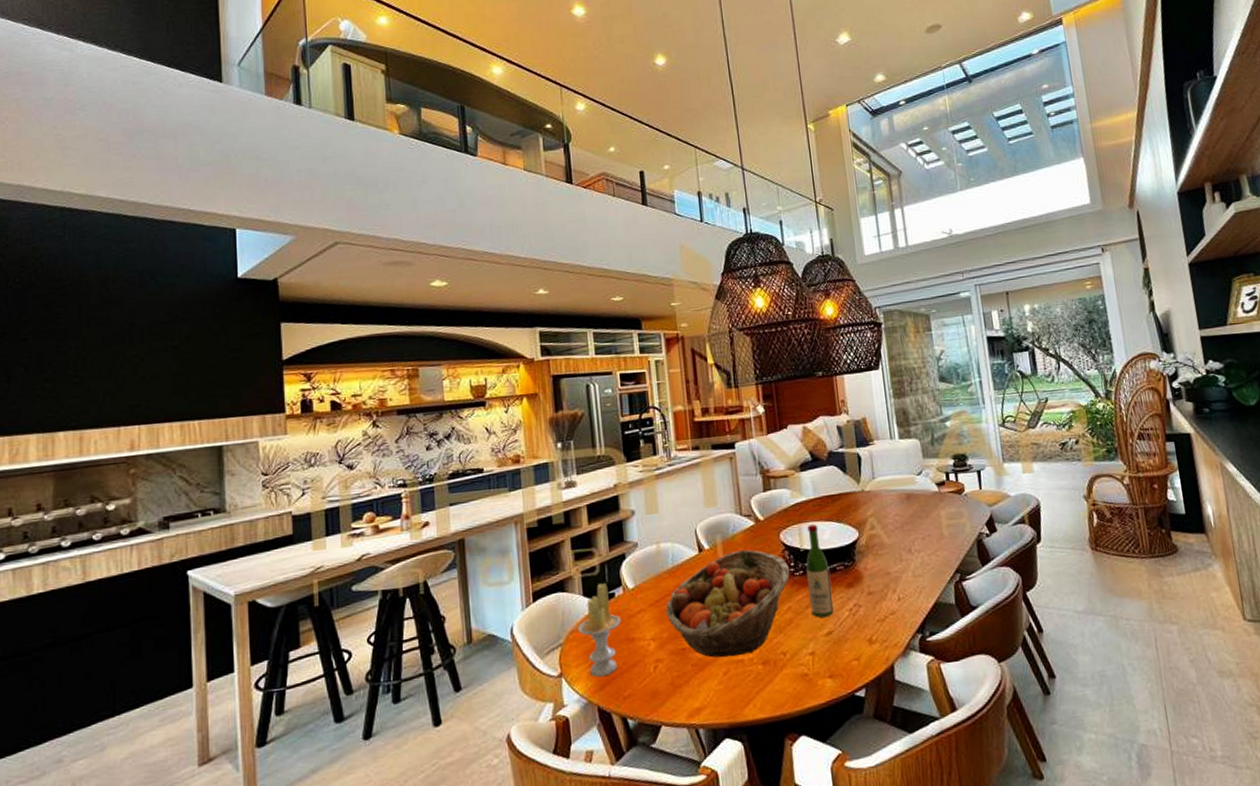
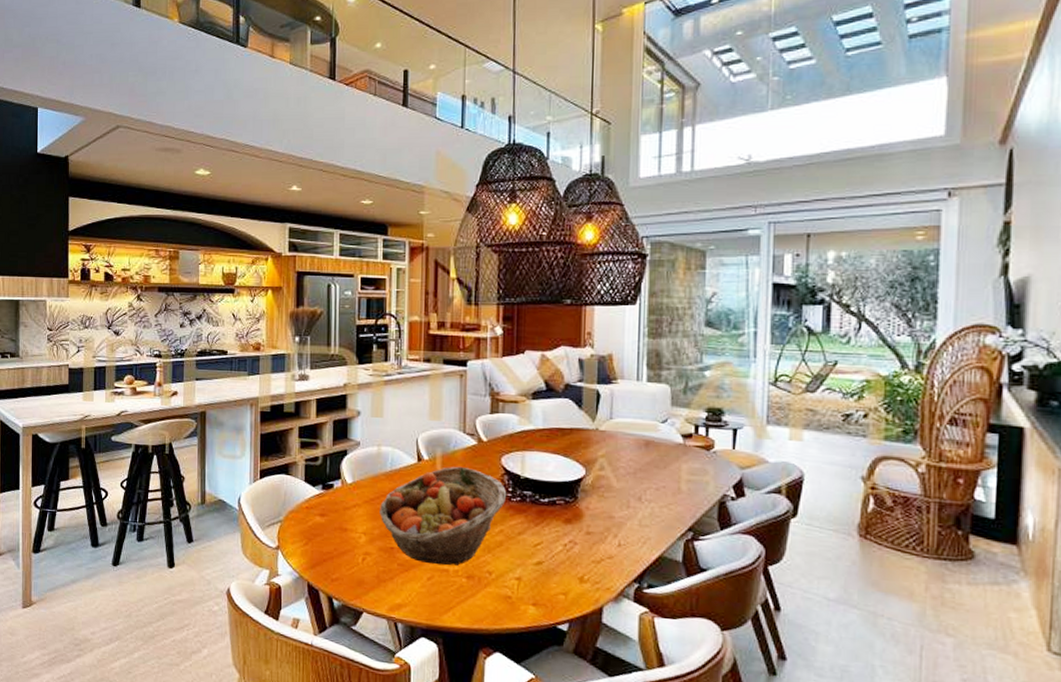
candle: present [577,583,622,678] -> none [296,474,338,557]
wine bottle: present [806,524,834,618] -> none [523,454,549,547]

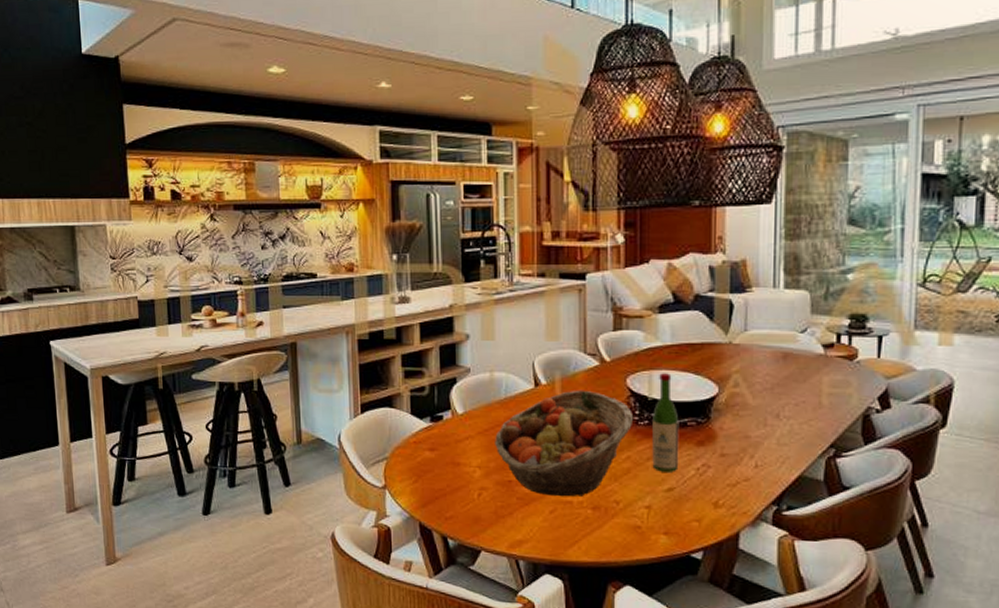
wine bottle: none [523,454,549,547] -> present [652,373,679,472]

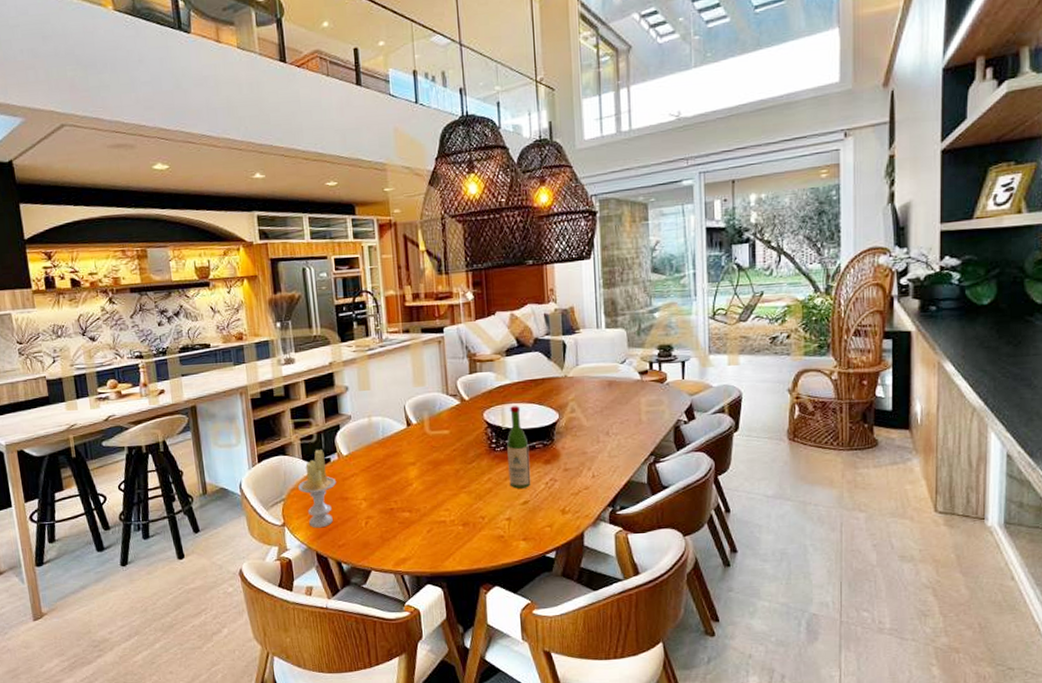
candle: none [403,405,449,495] -> present [297,450,337,528]
fruit basket: present [495,390,634,497] -> none [376,425,492,518]

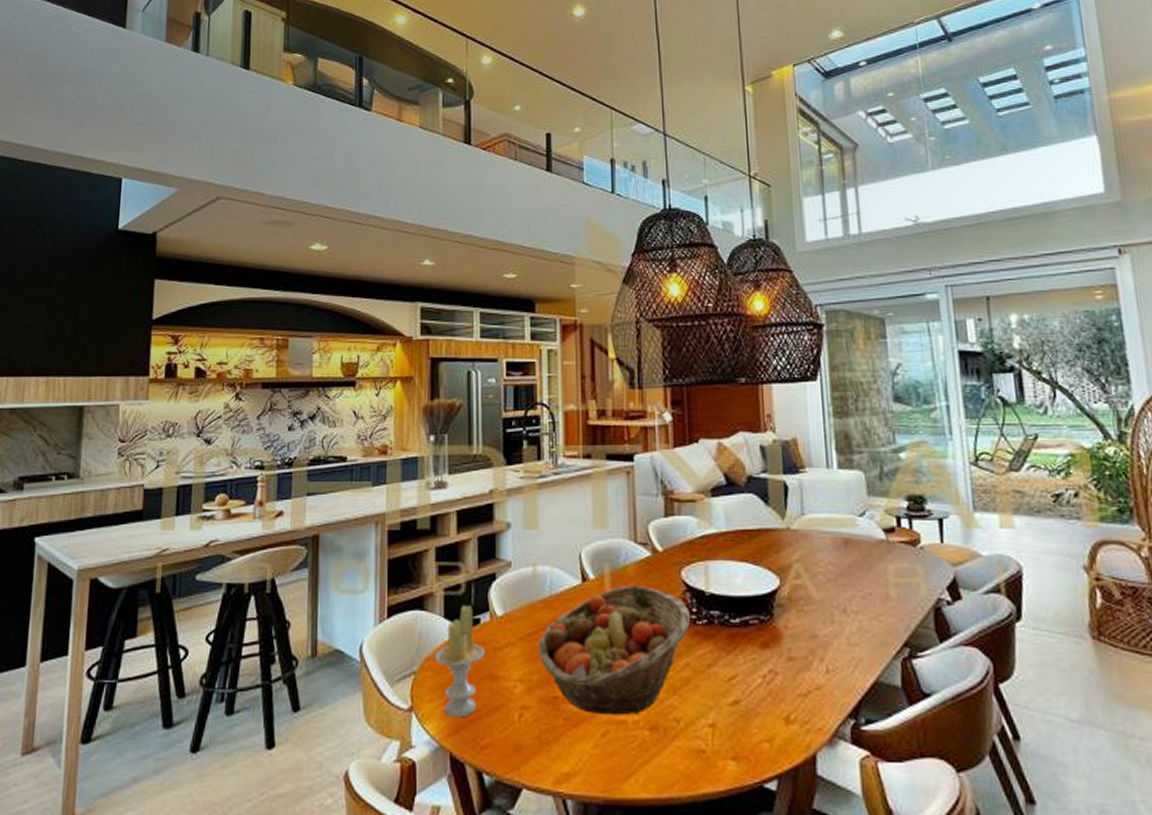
fruit basket: none [376,425,492,518] -> present [538,584,691,716]
wine bottle: present [507,406,531,489] -> none [711,564,743,681]

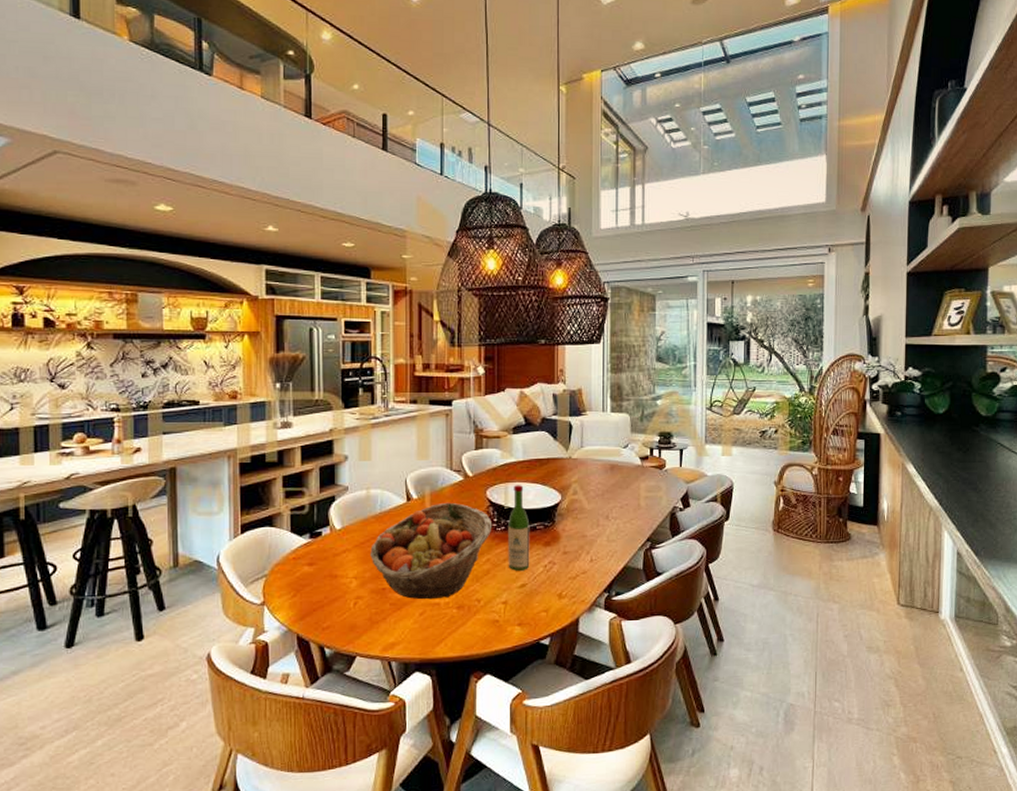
candle: present [434,606,486,718] -> none [283,522,327,608]
wine bottle: none [711,564,743,681] -> present [508,485,530,571]

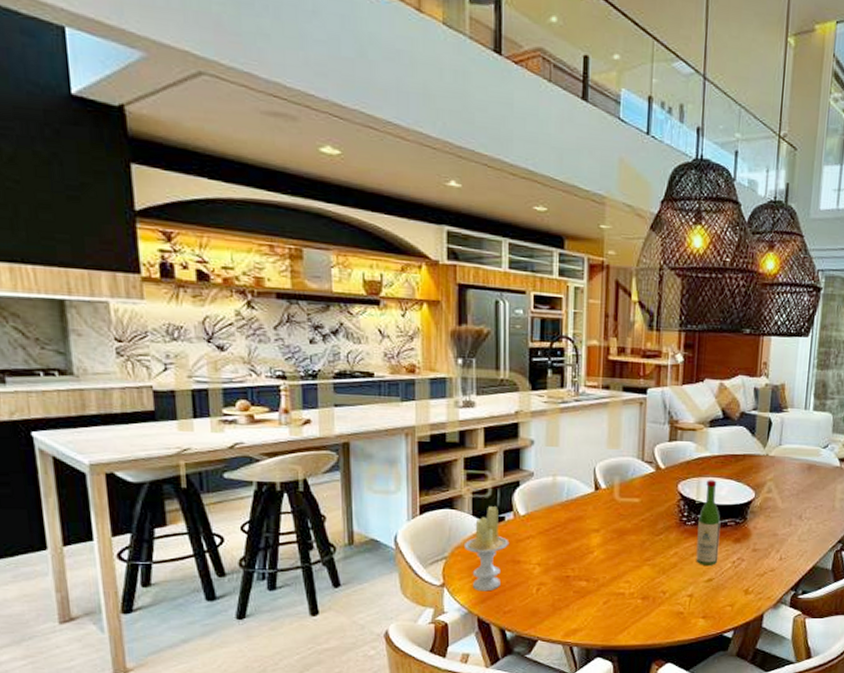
candle: none [283,522,327,608] -> present [463,506,510,592]
fruit basket: present [370,502,493,600] -> none [555,493,683,589]

